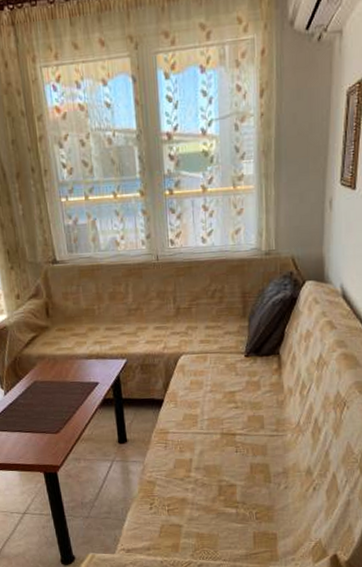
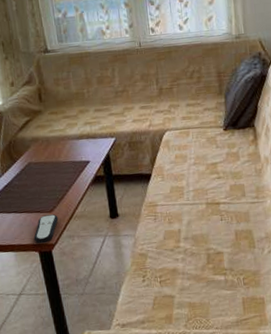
remote control: none [38,436,65,465] -> present [33,214,59,244]

